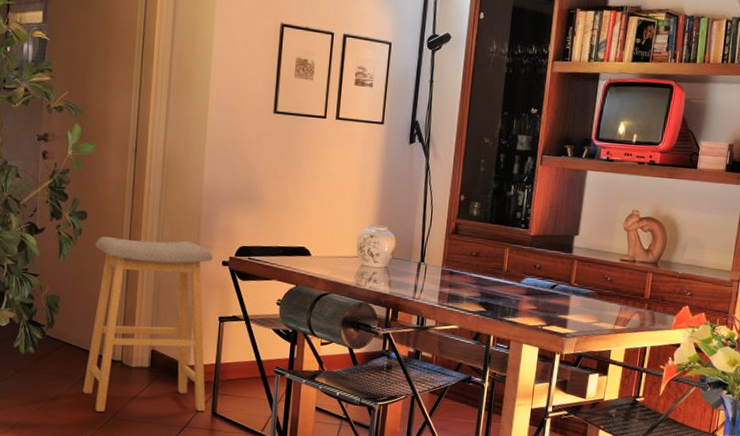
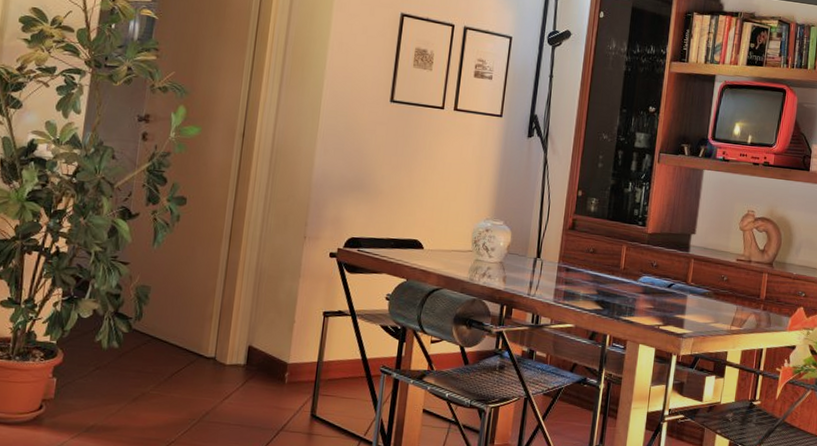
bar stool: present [83,236,213,412] -> none [170,223,320,414]

